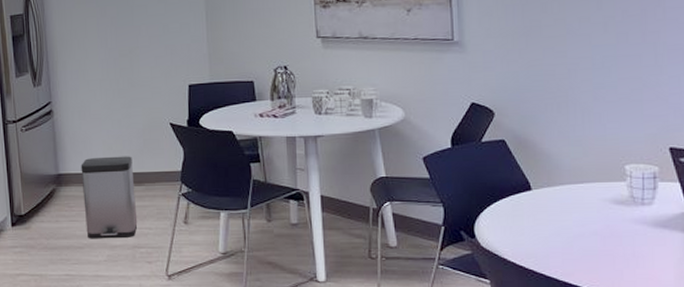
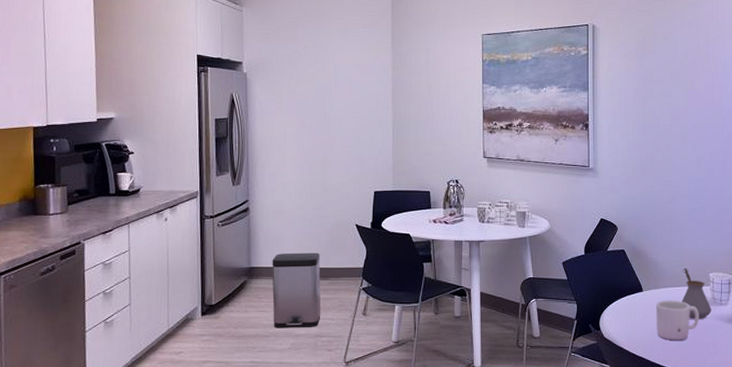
mug: none [551,200,613,250] -> present [656,300,700,341]
coffee pot: none [586,159,629,223] -> present [681,267,711,319]

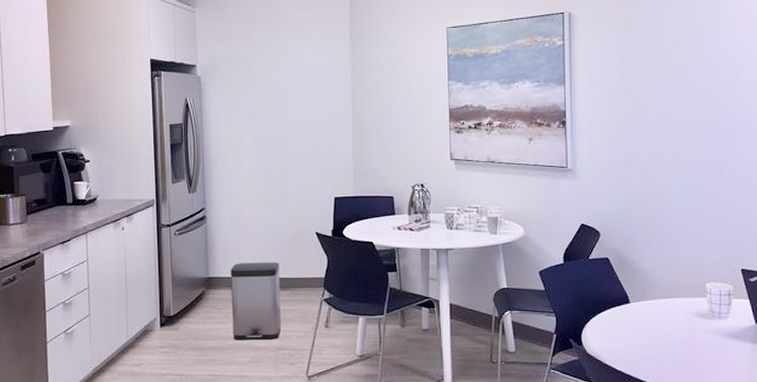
mug: present [656,300,700,341] -> none [645,313,695,357]
coffee pot: present [681,267,711,319] -> none [674,277,709,334]

